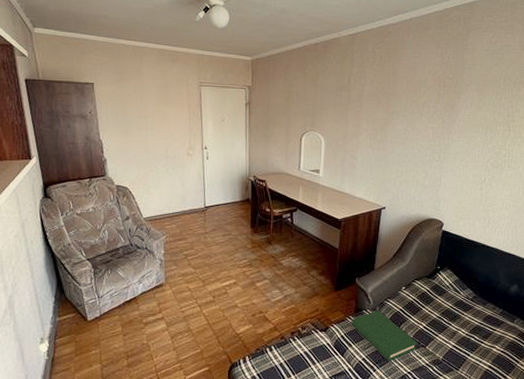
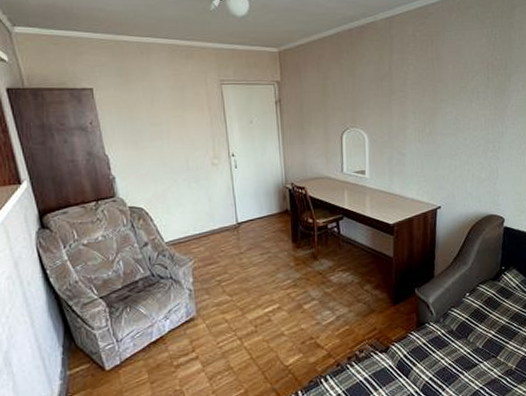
hardback book: present [352,311,418,361] -> none [414,322,488,378]

